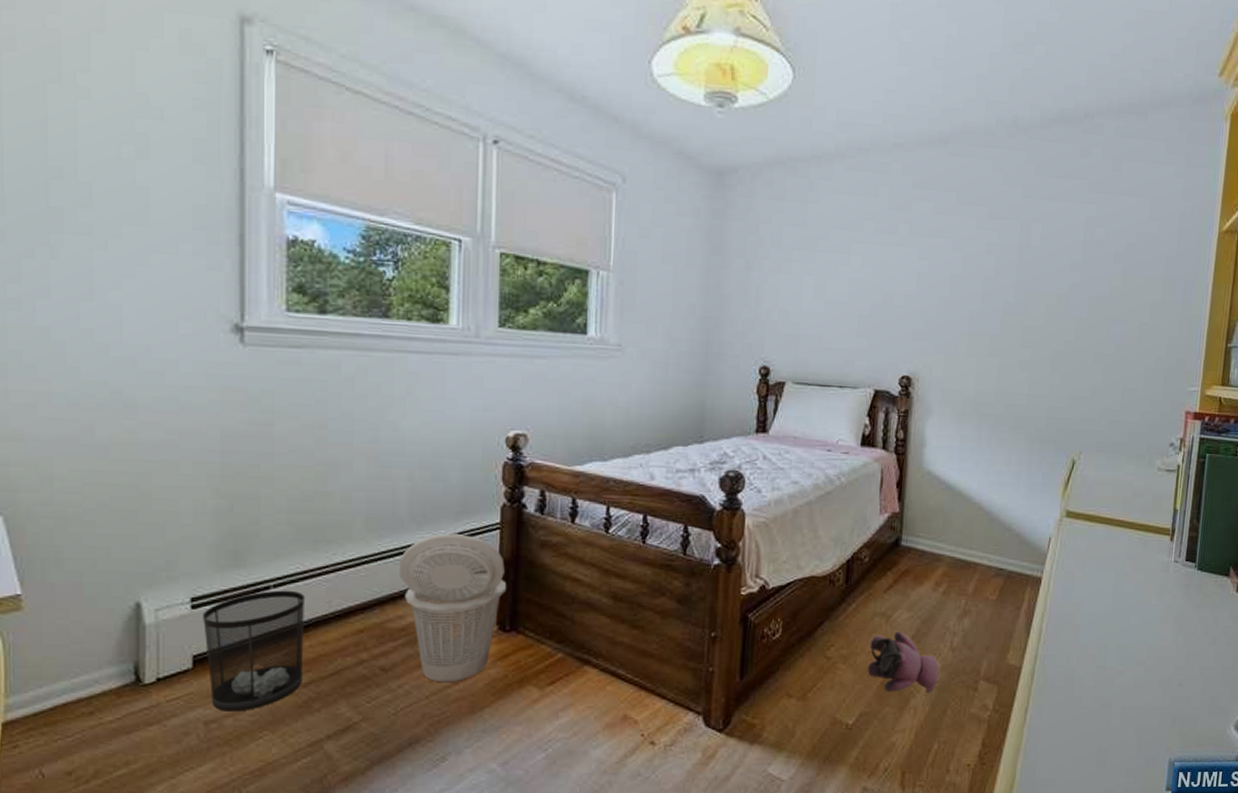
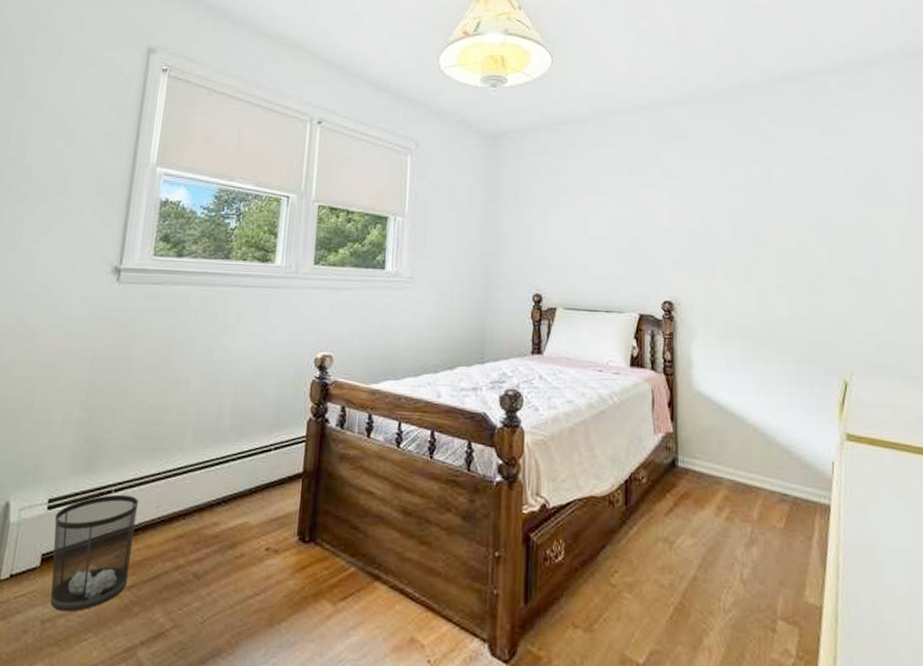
laundry basket: present [400,533,507,683] -> none [218,444,309,593]
stuffed bear: present [867,630,939,693] -> none [654,558,732,632]

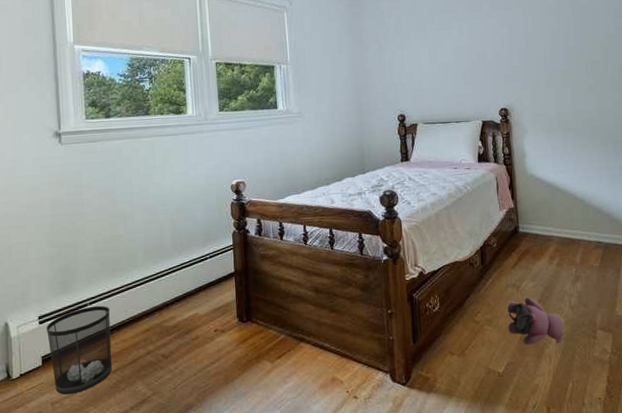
stuffed bear: none [654,558,732,632] -> present [506,296,564,345]

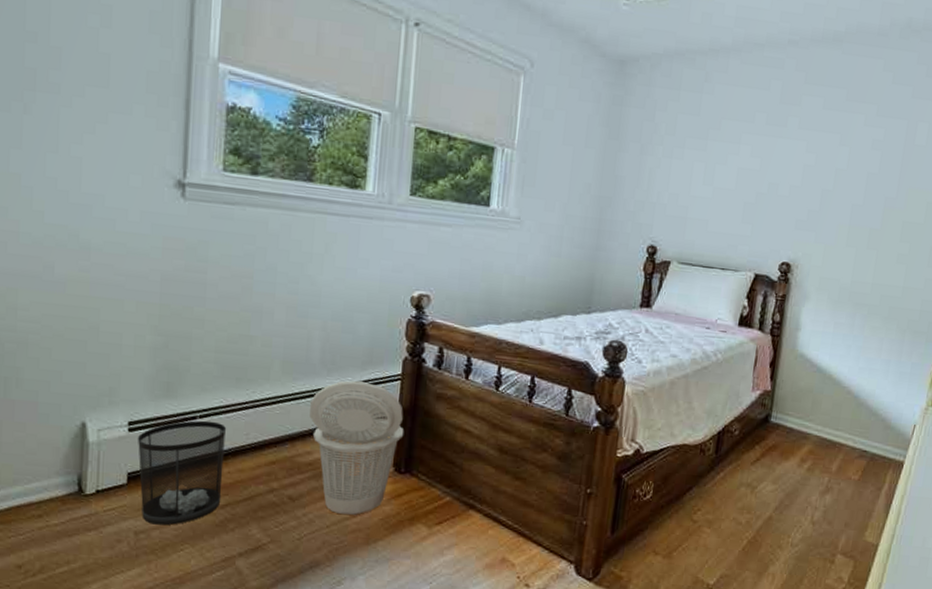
laundry basket: none [169,255,242,363] -> present [309,380,404,515]
stuffed bear: present [506,296,564,345] -> none [730,501,799,562]

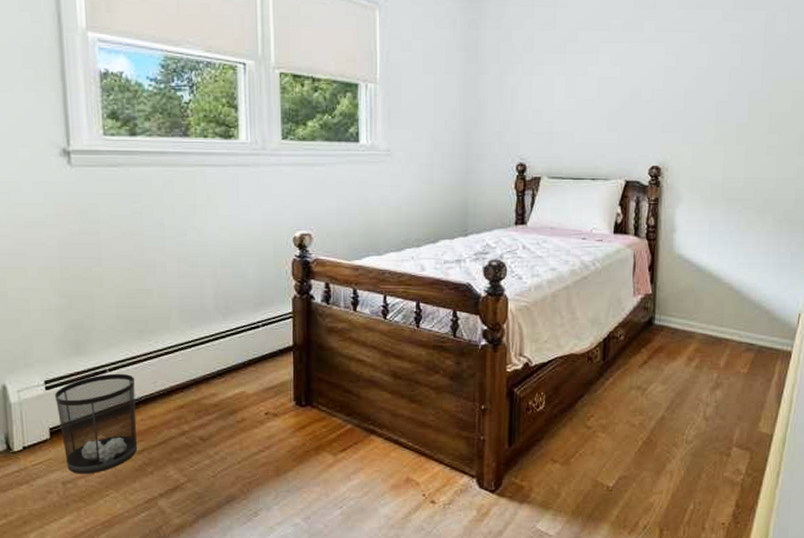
laundry basket: present [309,380,404,515] -> none [210,322,301,450]

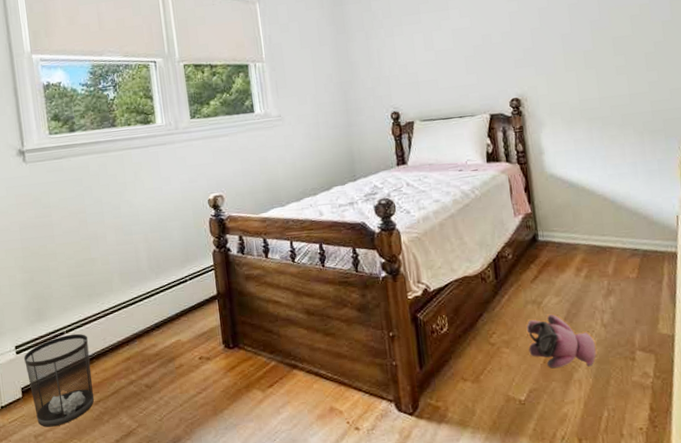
stuffed bear: none [625,402,693,459] -> present [526,314,597,368]

